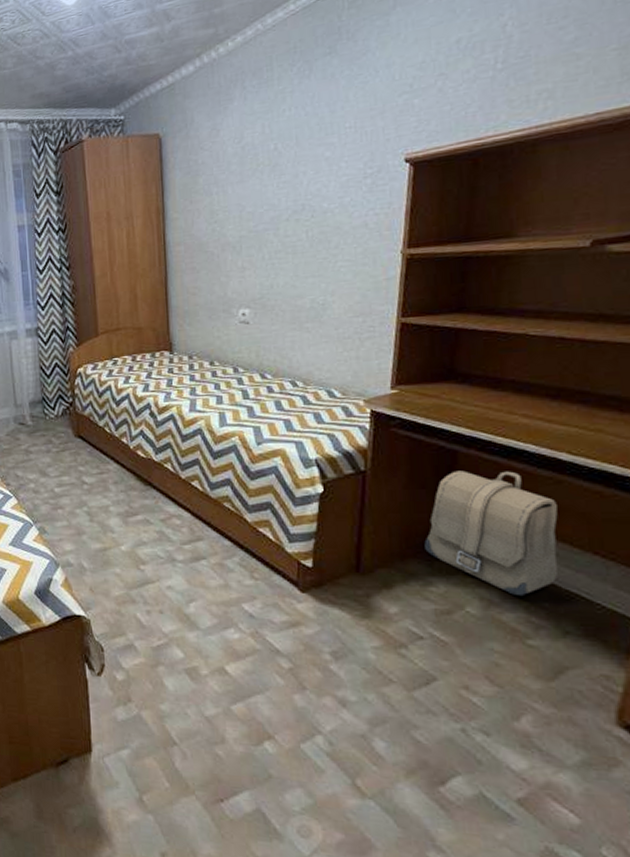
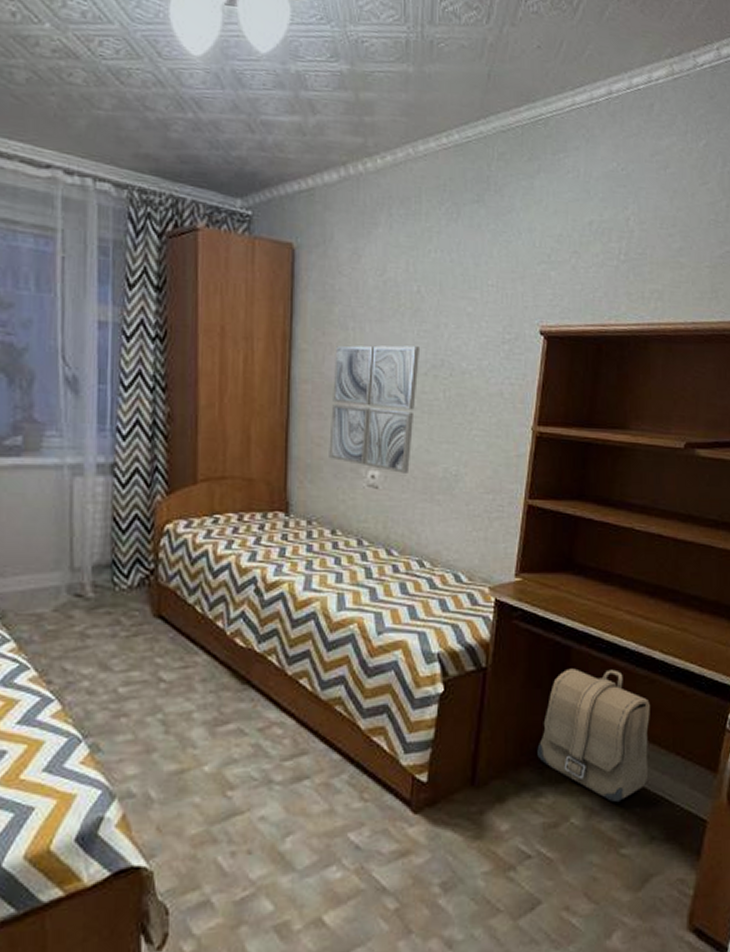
wall art: none [202,197,281,309] -> present [329,345,419,473]

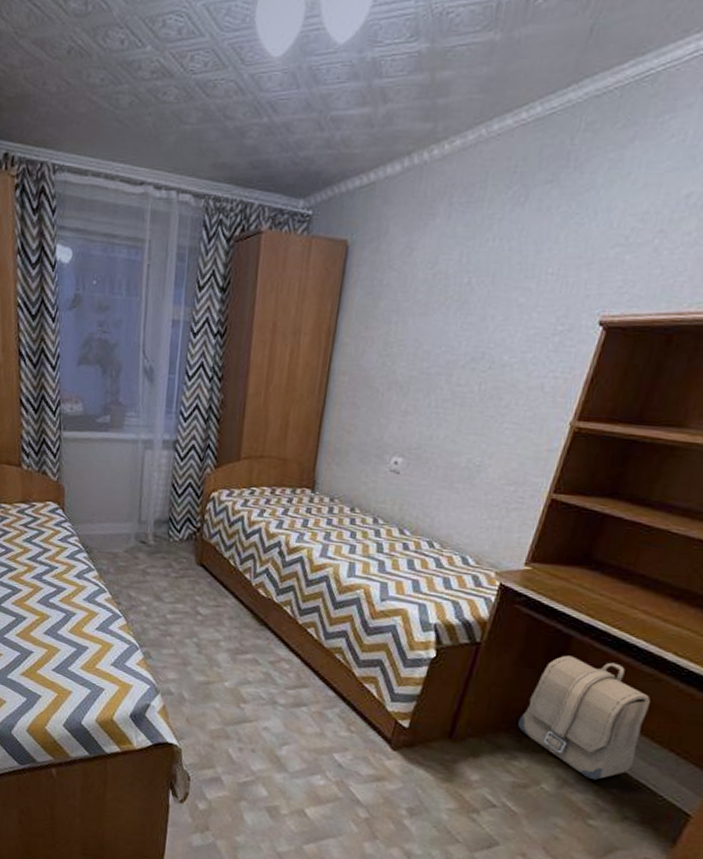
wall art: present [329,345,419,473] -> none [357,338,461,462]

